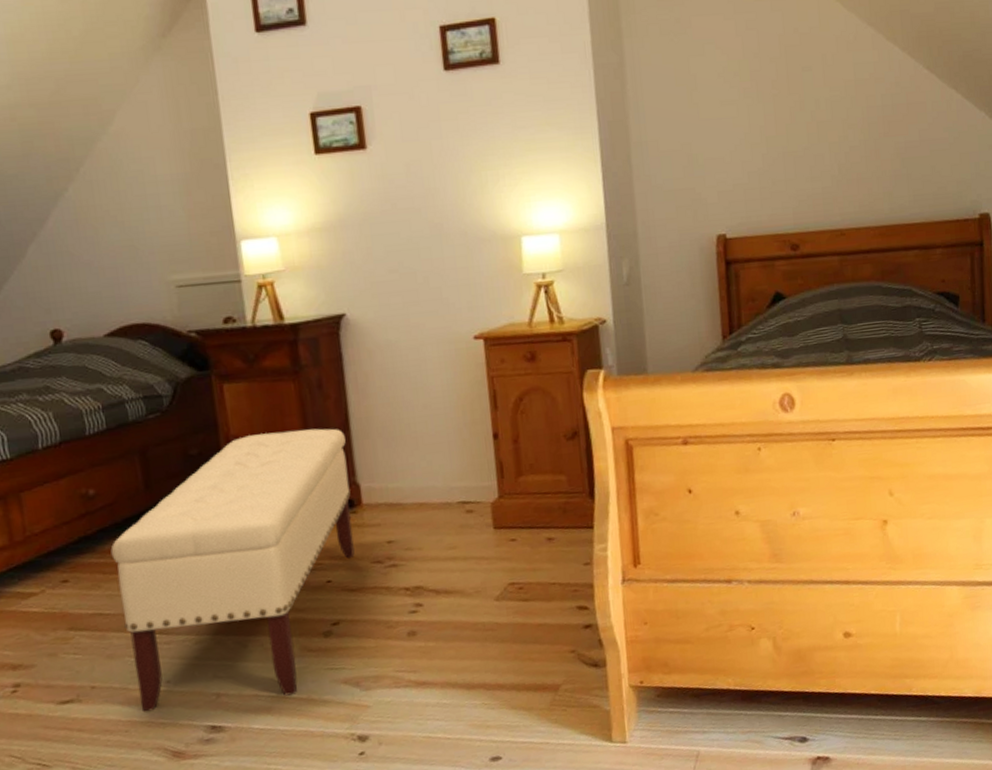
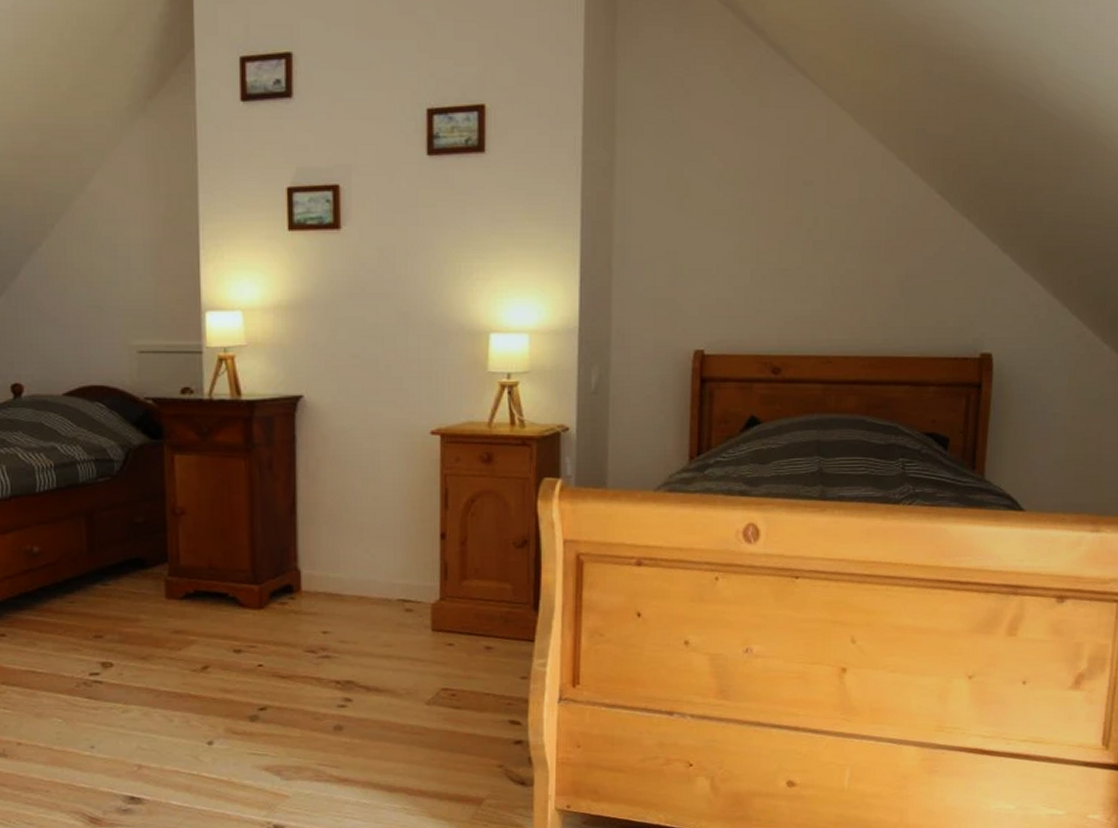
bench: present [110,428,355,712] -> none [49,508,291,776]

